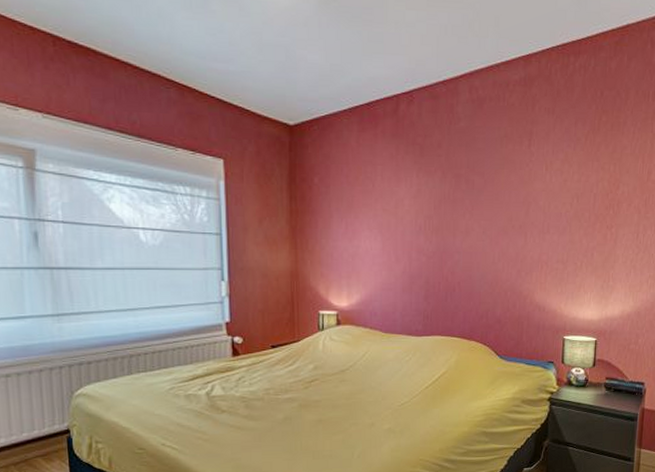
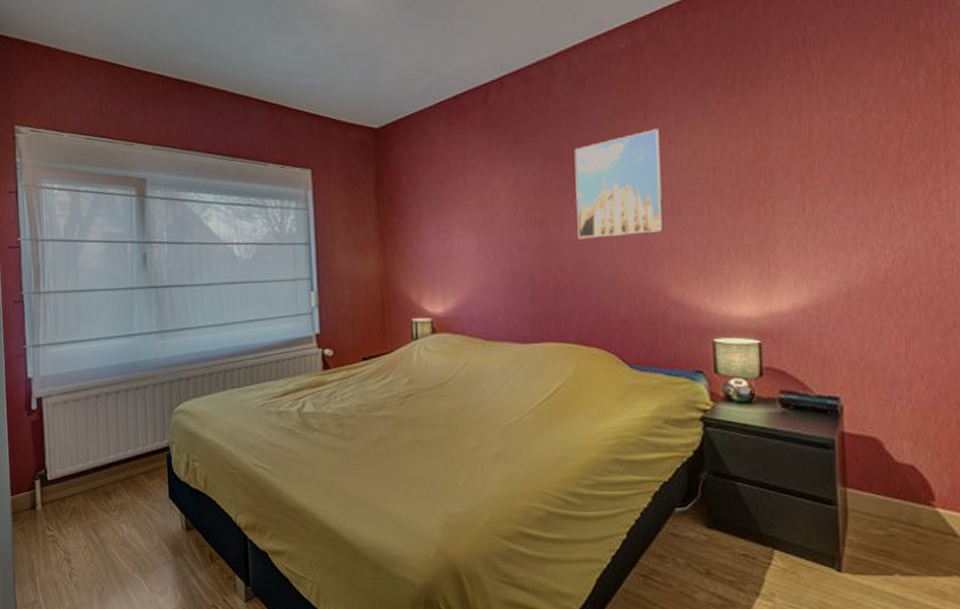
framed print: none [468,156,540,248] -> present [574,129,664,239]

